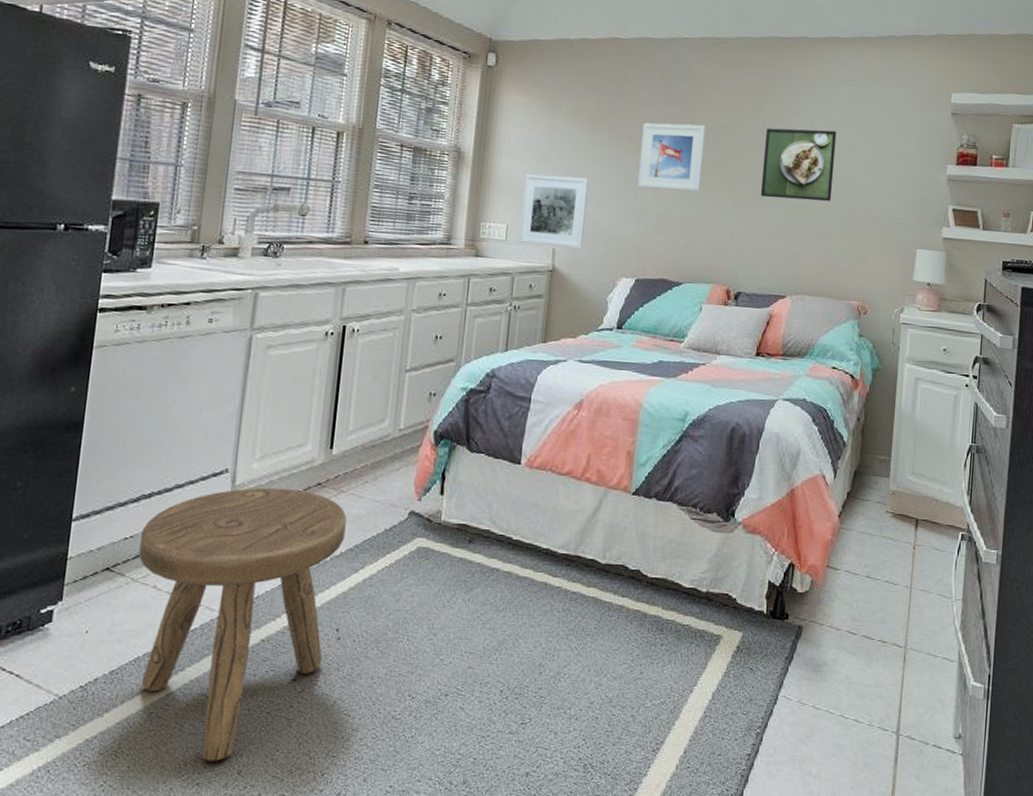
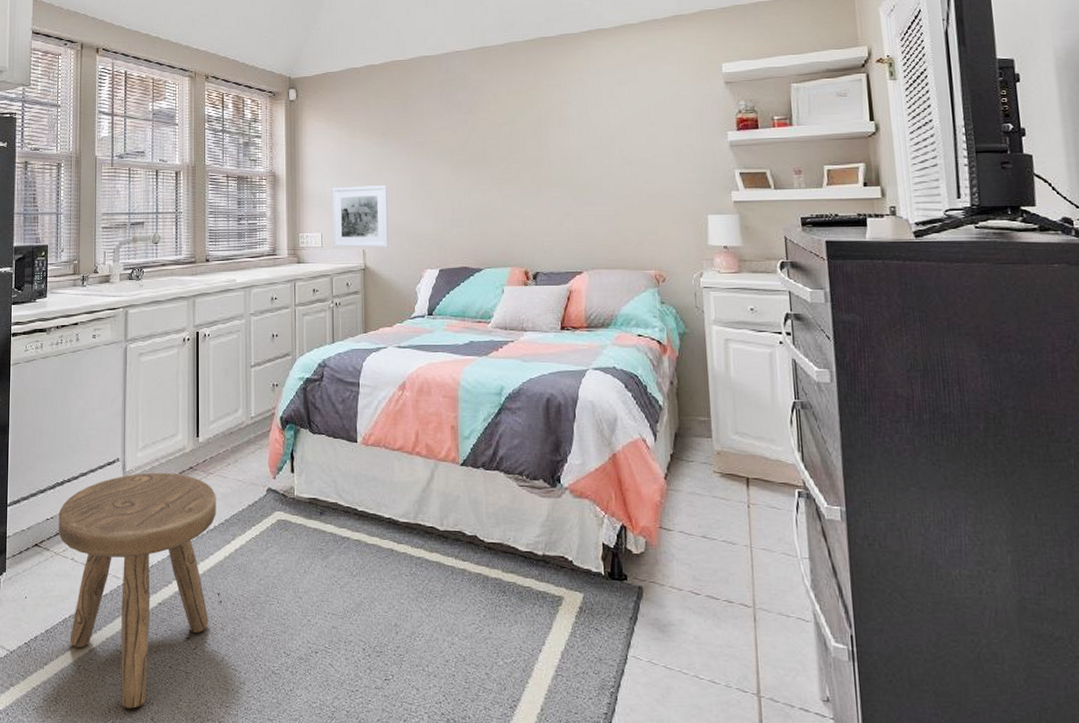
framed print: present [638,122,706,192] -> none [429,125,488,188]
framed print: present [760,127,837,202] -> none [543,114,615,183]

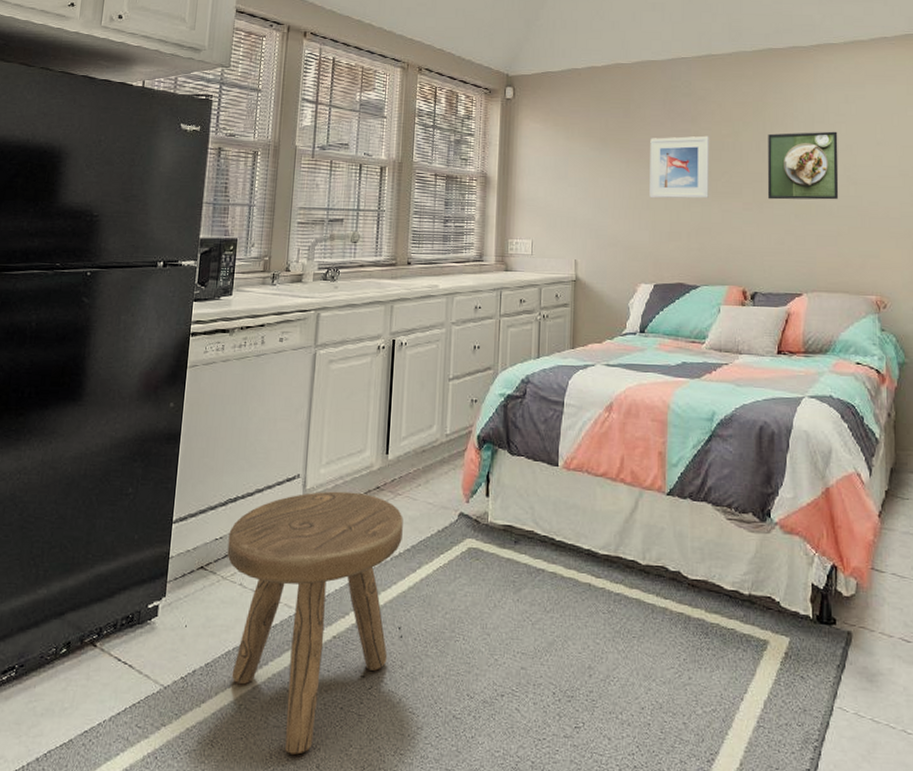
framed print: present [332,185,388,248] -> none [544,192,604,259]
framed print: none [429,125,488,188] -> present [649,135,709,199]
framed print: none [543,114,615,183] -> present [767,131,839,200]

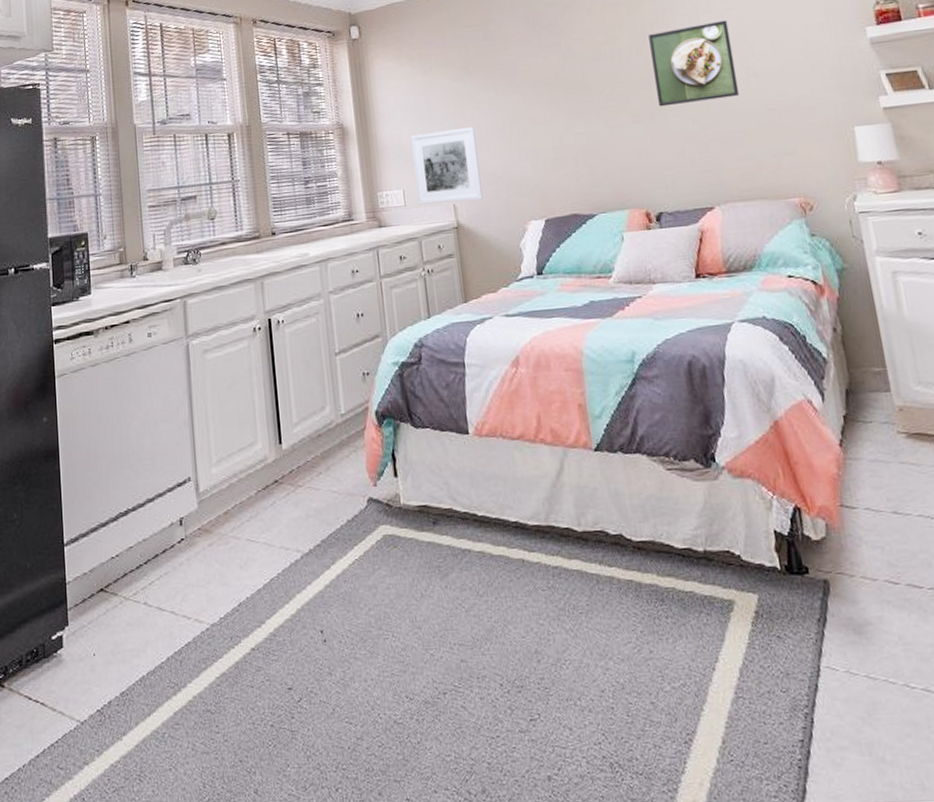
stool: present [227,491,403,755] -> none [124,489,314,781]
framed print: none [544,192,604,259] -> present [411,127,483,205]
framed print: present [649,135,709,199] -> none [517,46,592,125]

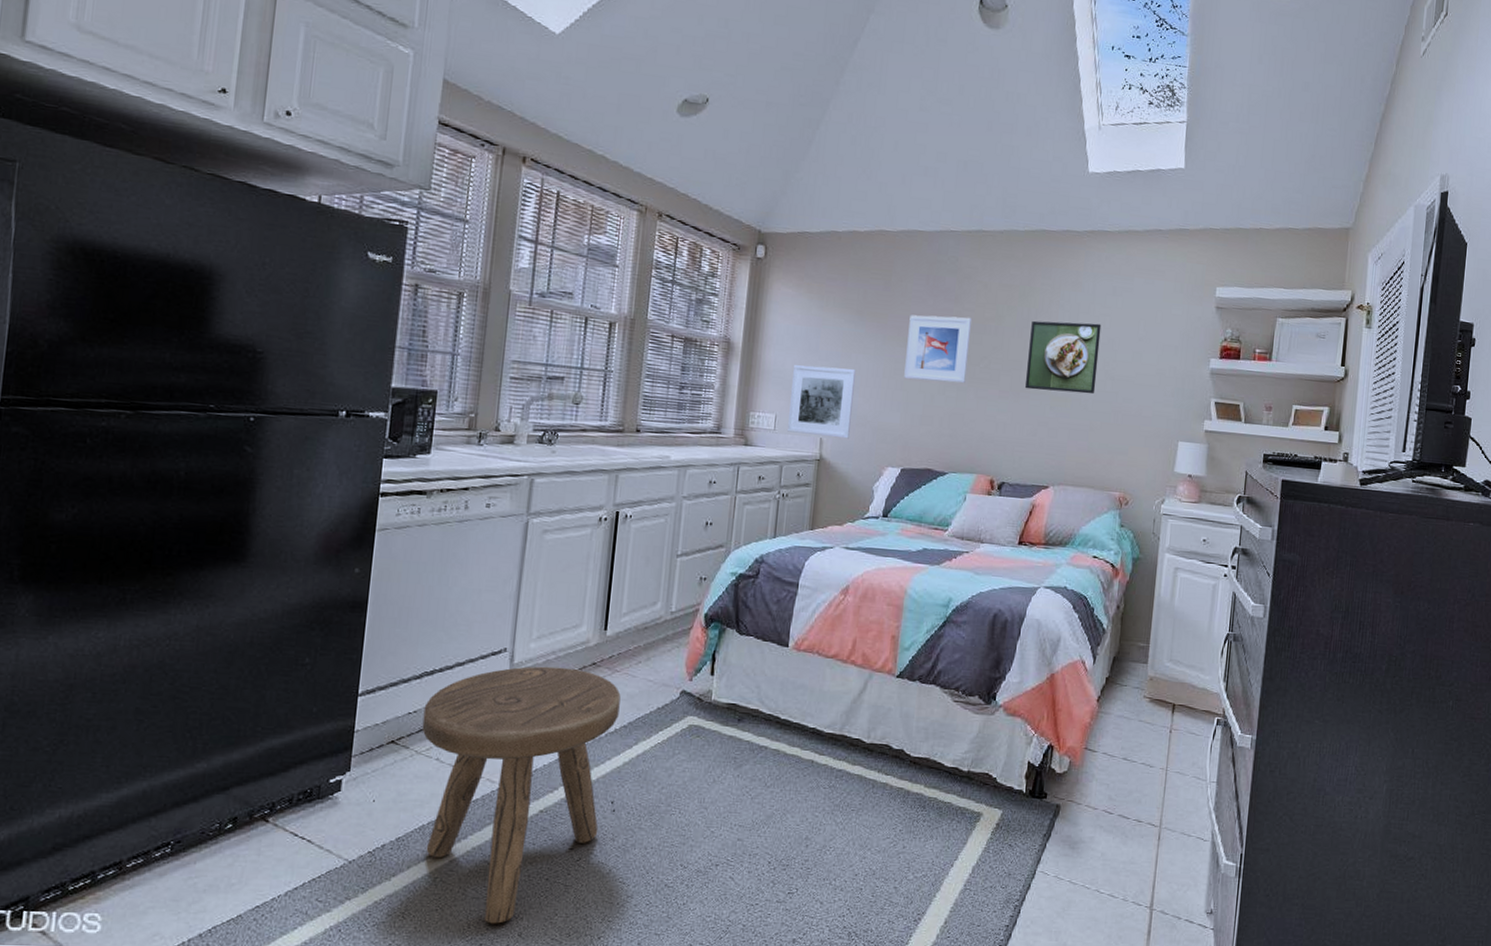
stool: none [124,489,314,781] -> present [422,666,621,924]
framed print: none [517,46,592,125] -> present [904,314,971,384]

